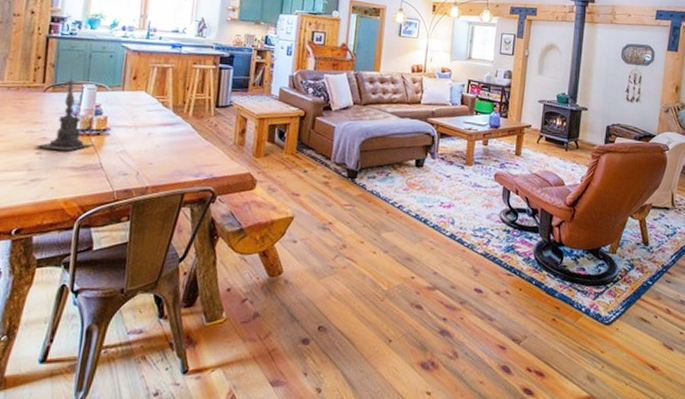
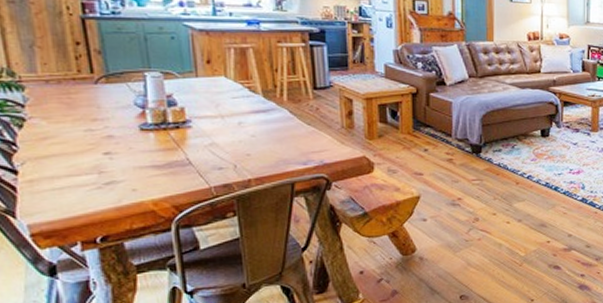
candle holder: present [34,72,95,151] -> none [98,59,177,149]

